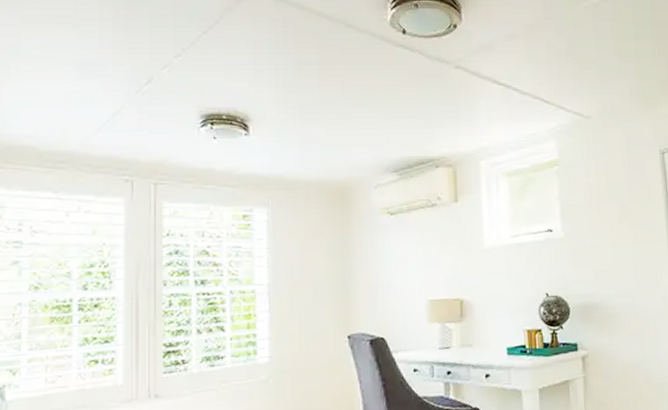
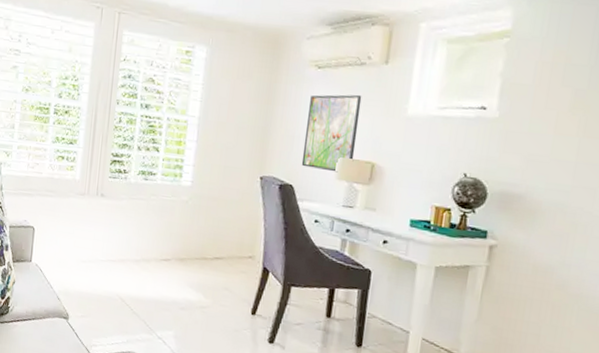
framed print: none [388,235,442,316] -> present [301,94,362,173]

